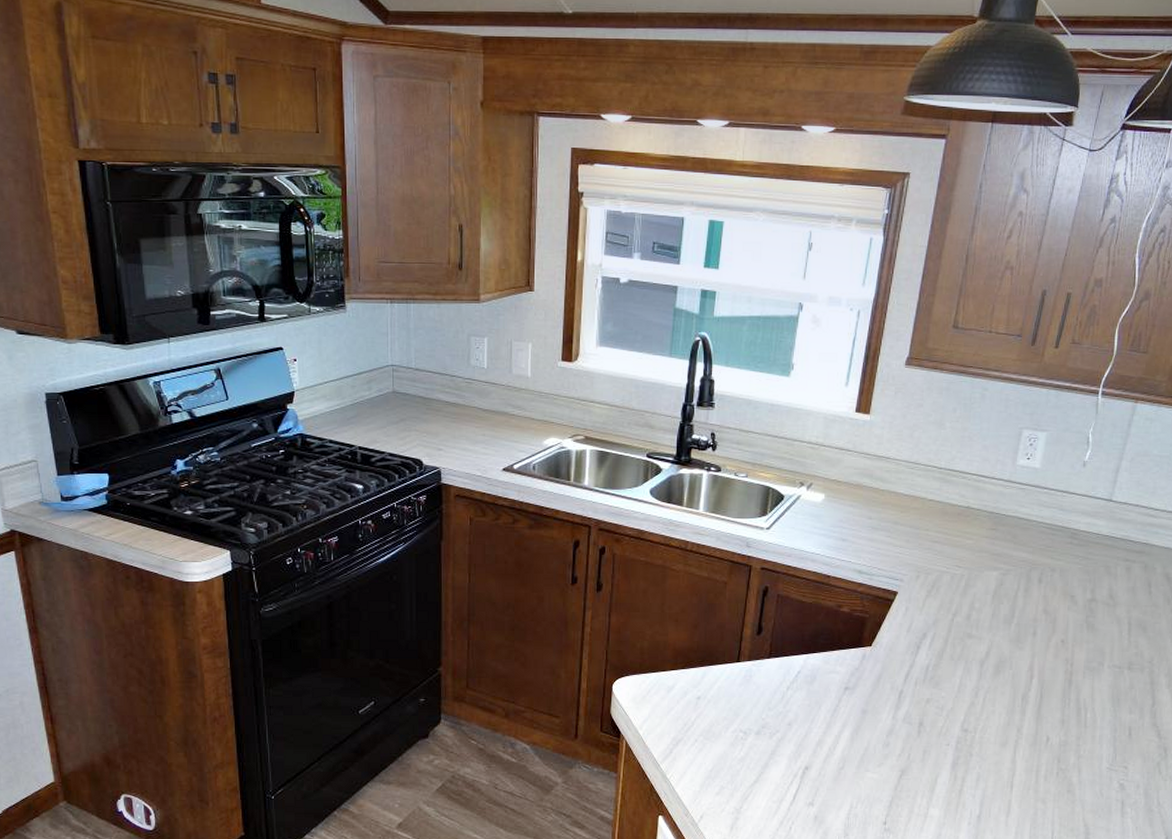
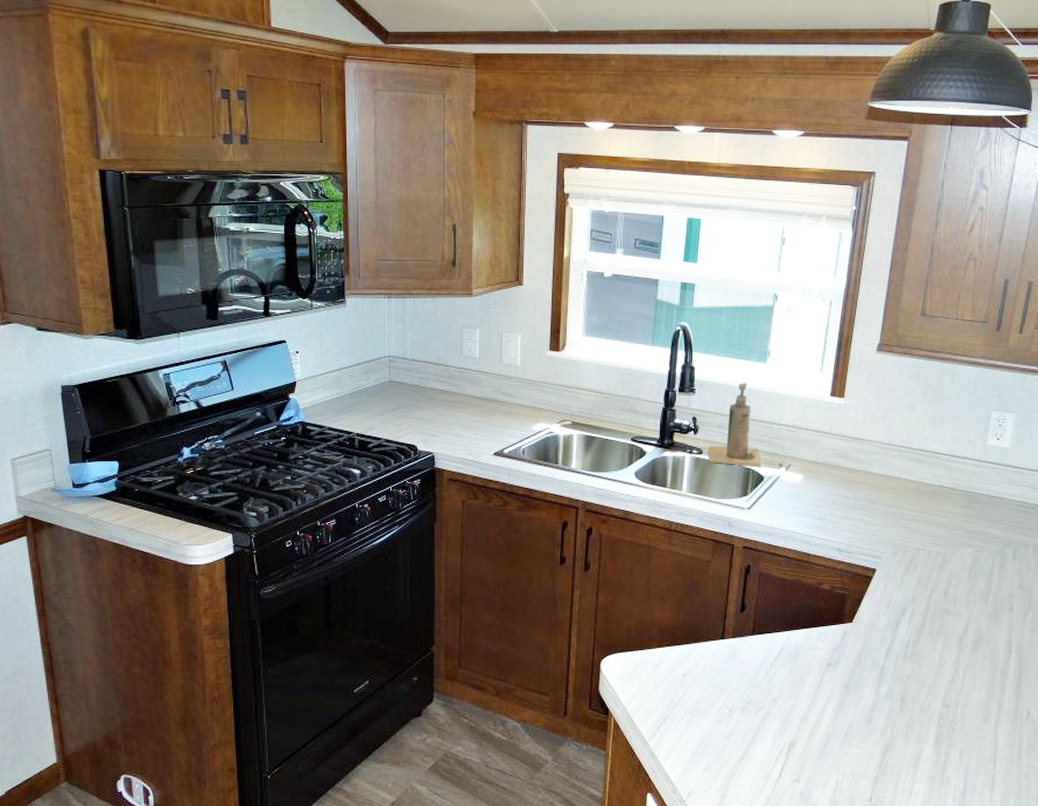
soap dispenser: none [727,397,782,486] -> present [709,383,761,468]

